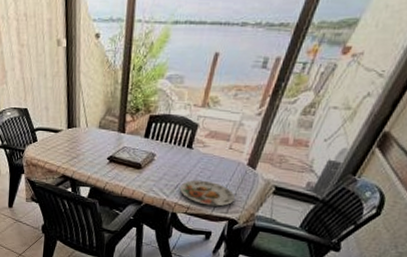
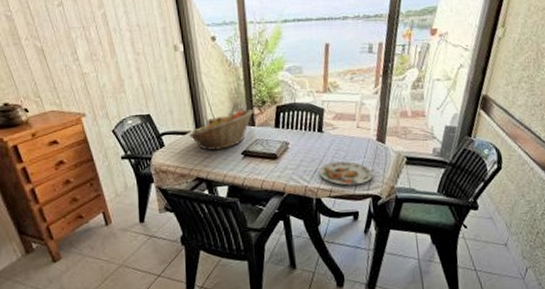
fruit basket: none [60,115,126,152] -> present [188,110,253,150]

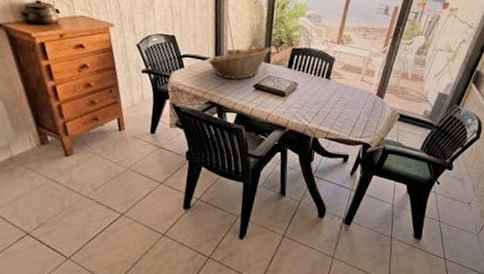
plate: present [319,161,374,186] -> none [320,107,368,132]

